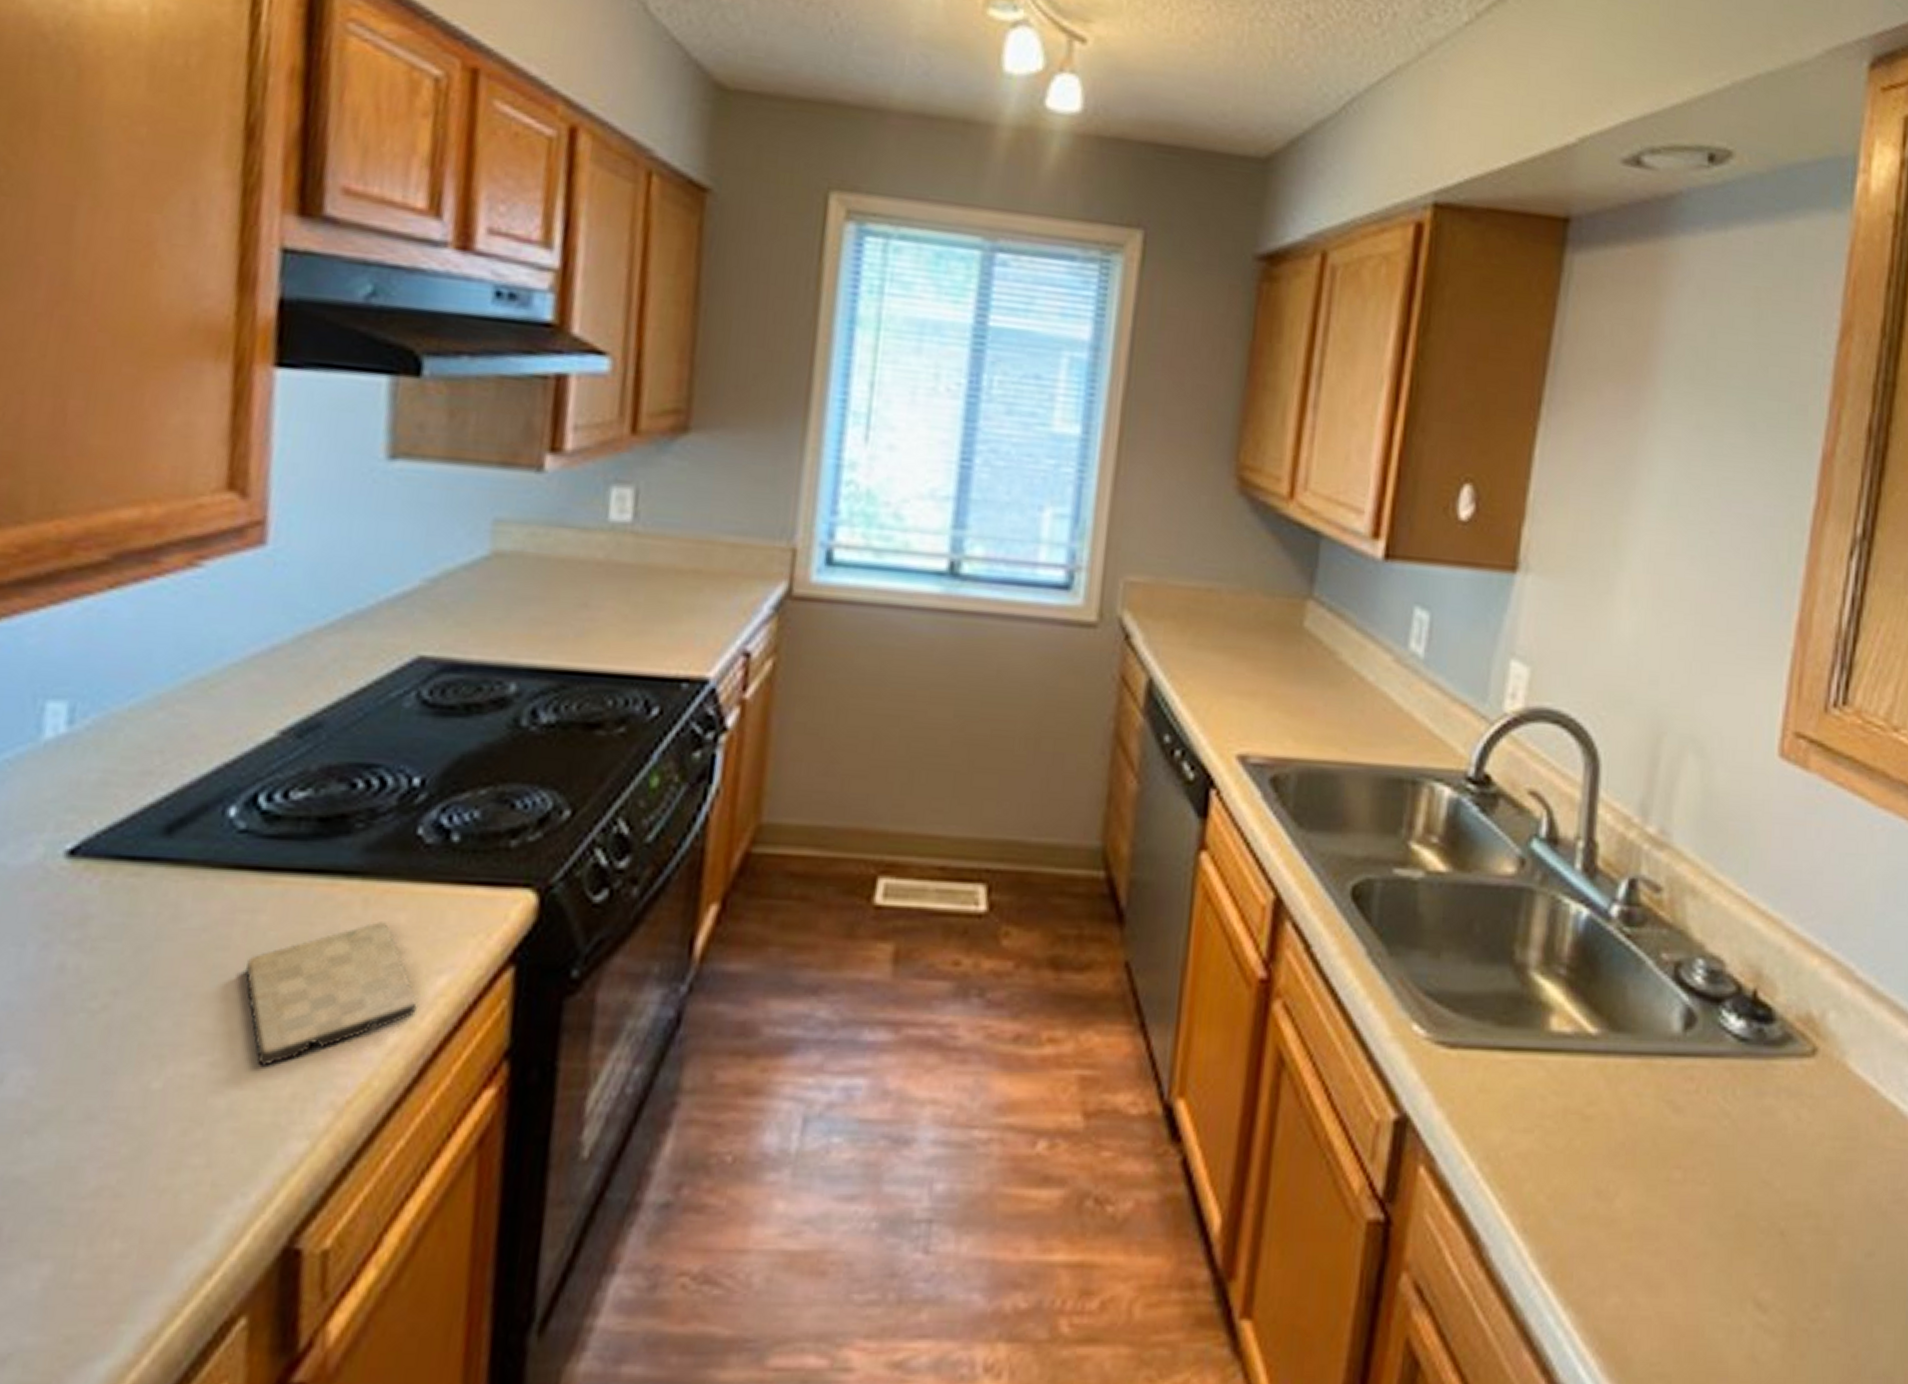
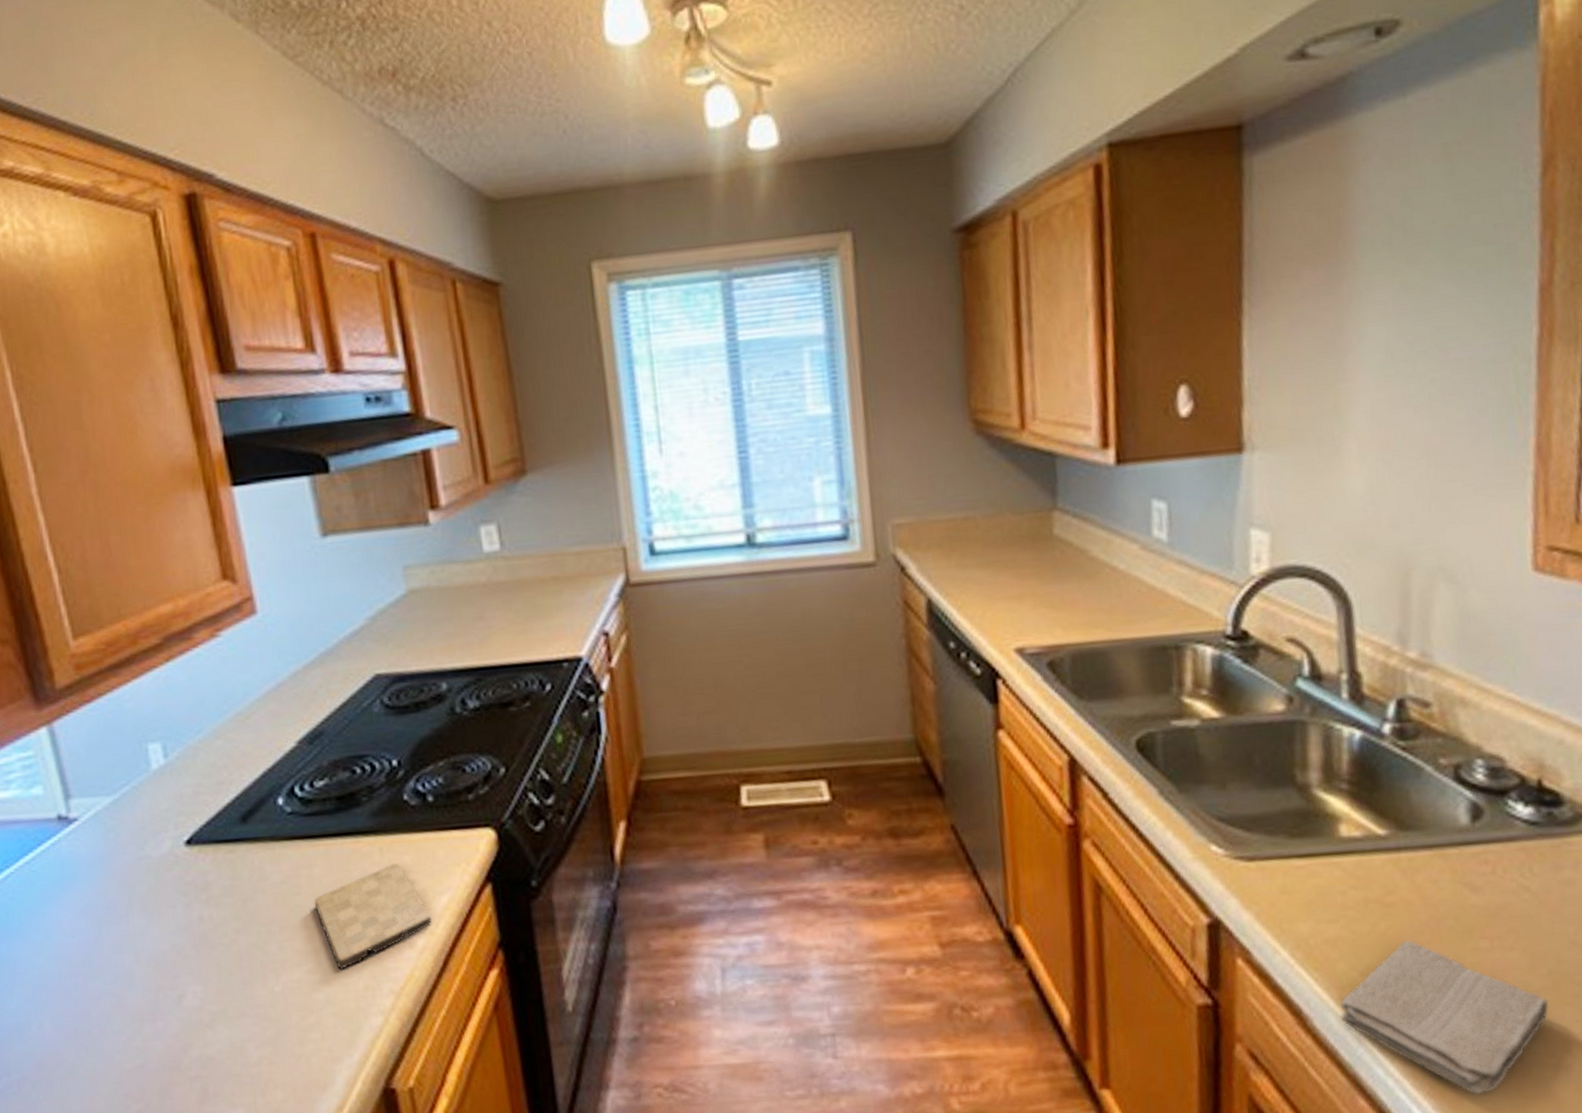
washcloth: none [1519,1162,1731,1356] -> present [1341,940,1549,1095]

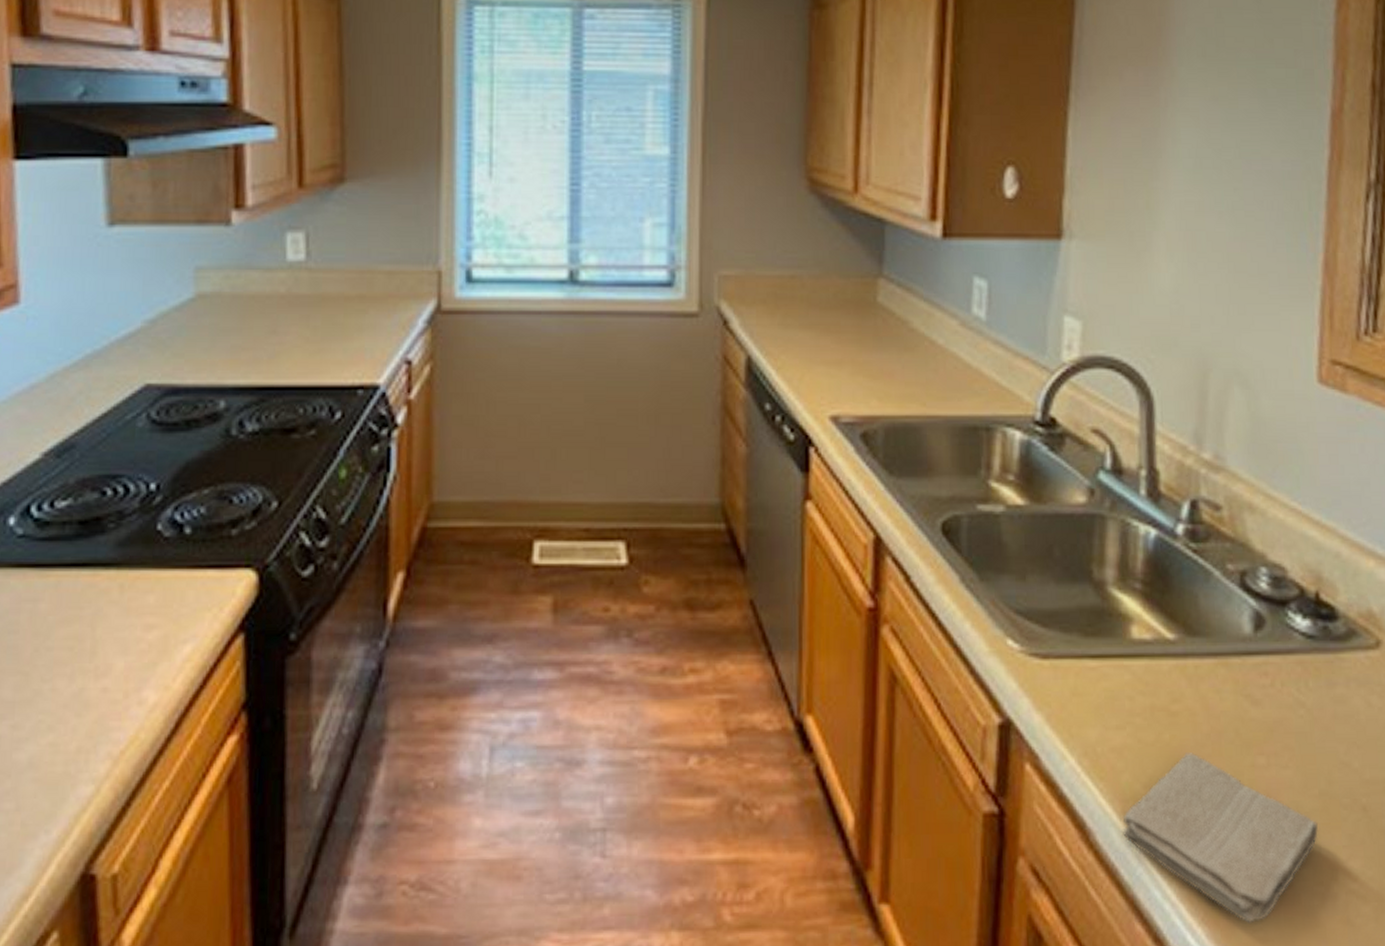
cutting board: present [315,863,432,970] -> none [33,603,169,726]

